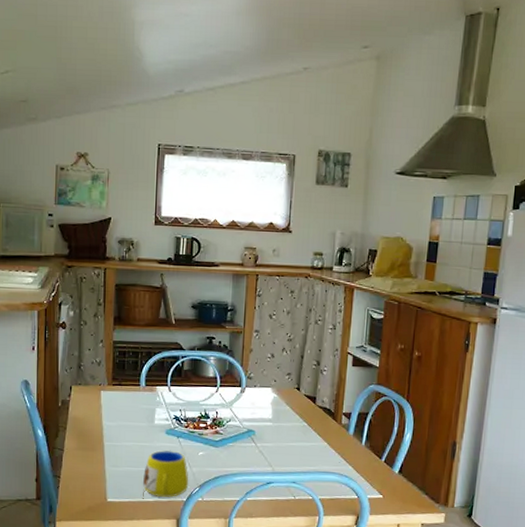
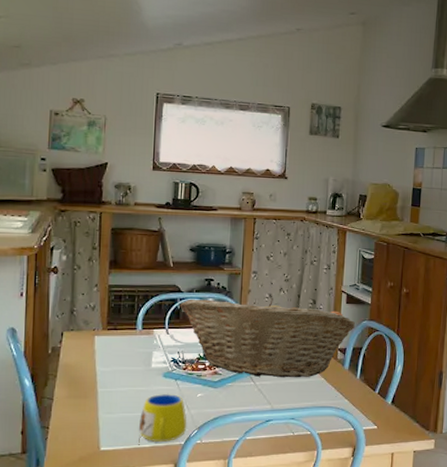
fruit basket: none [182,357,361,442] -> present [180,297,355,378]

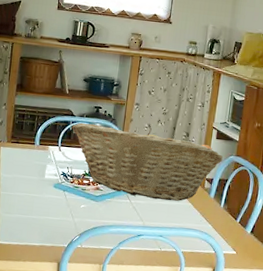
mug: present [137,393,187,445] -> none [29,201,71,243]

